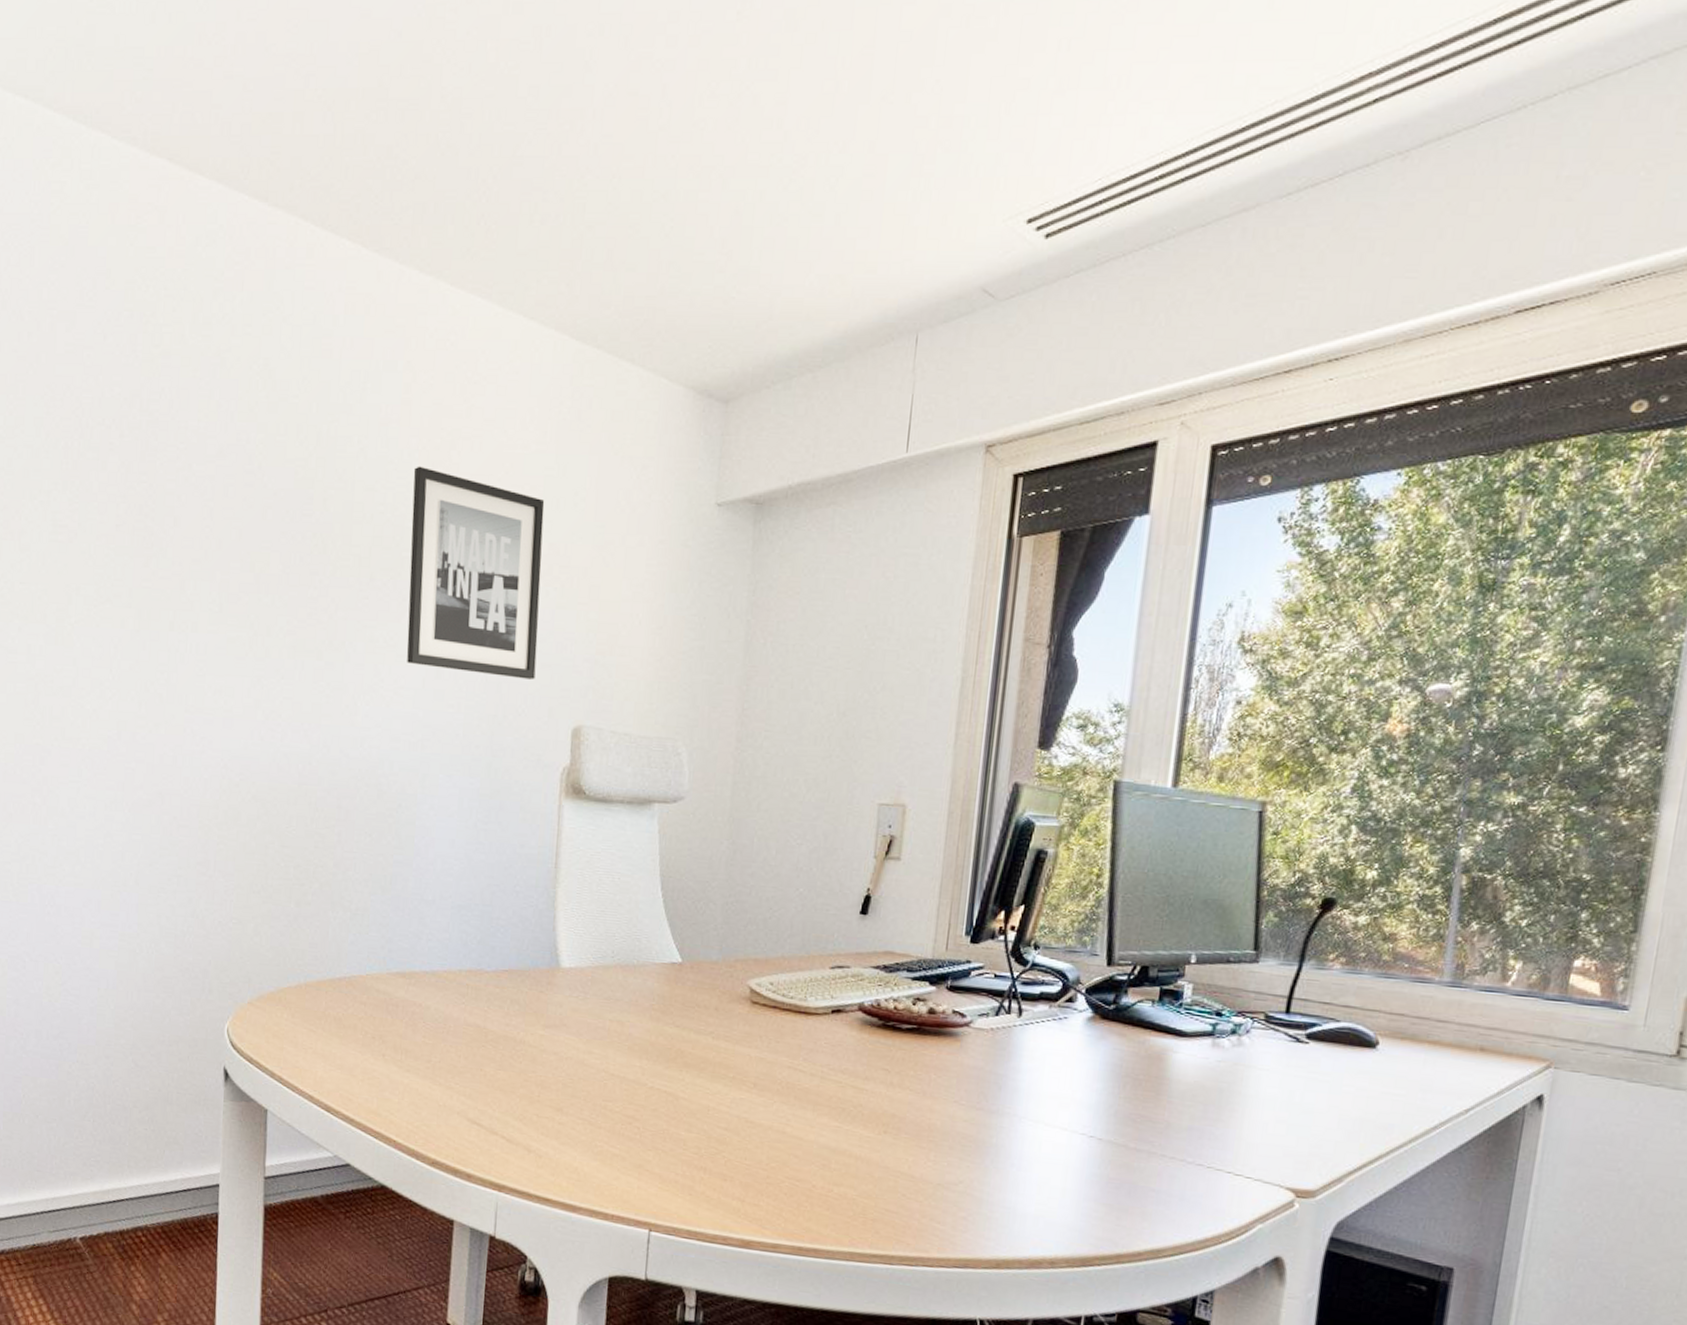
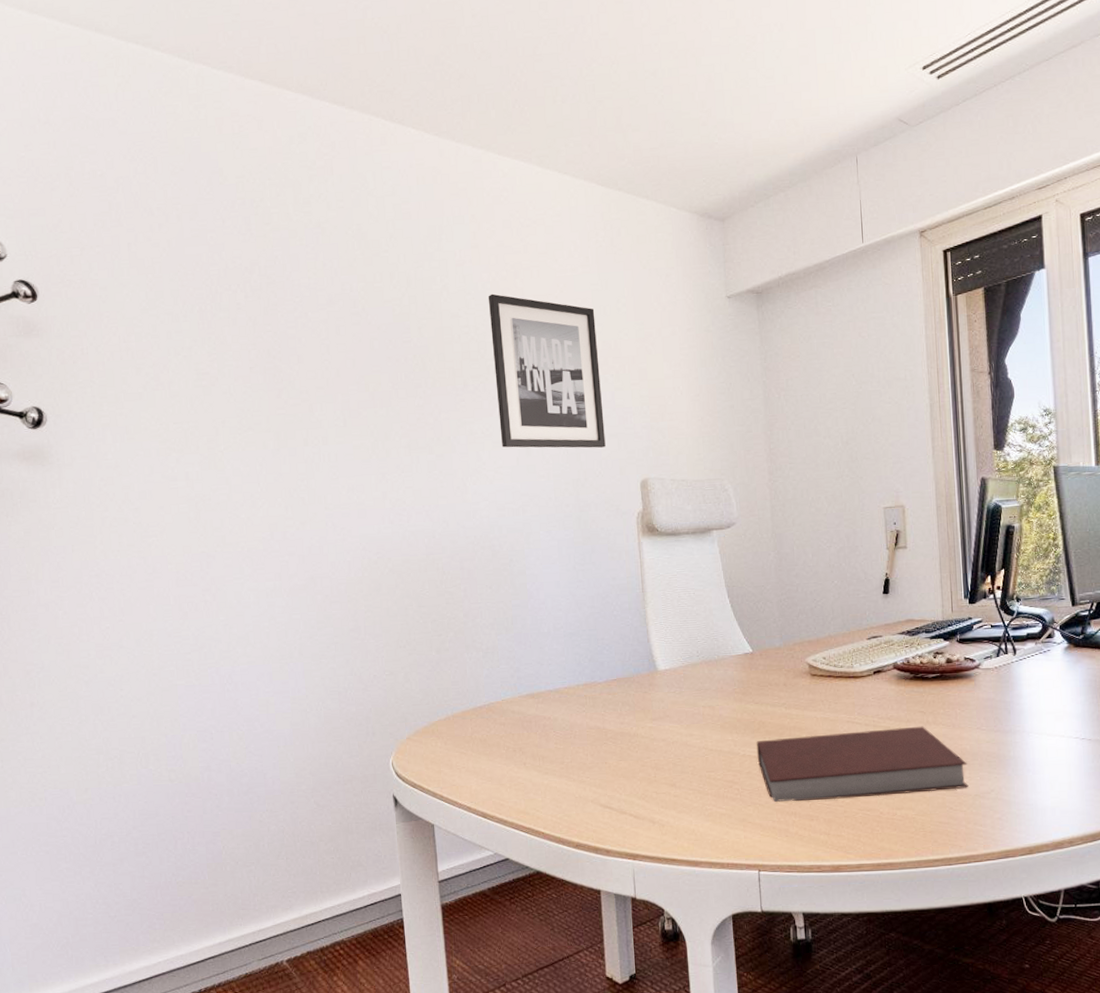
notebook: none [668,1073,934,1174] -> present [756,726,969,802]

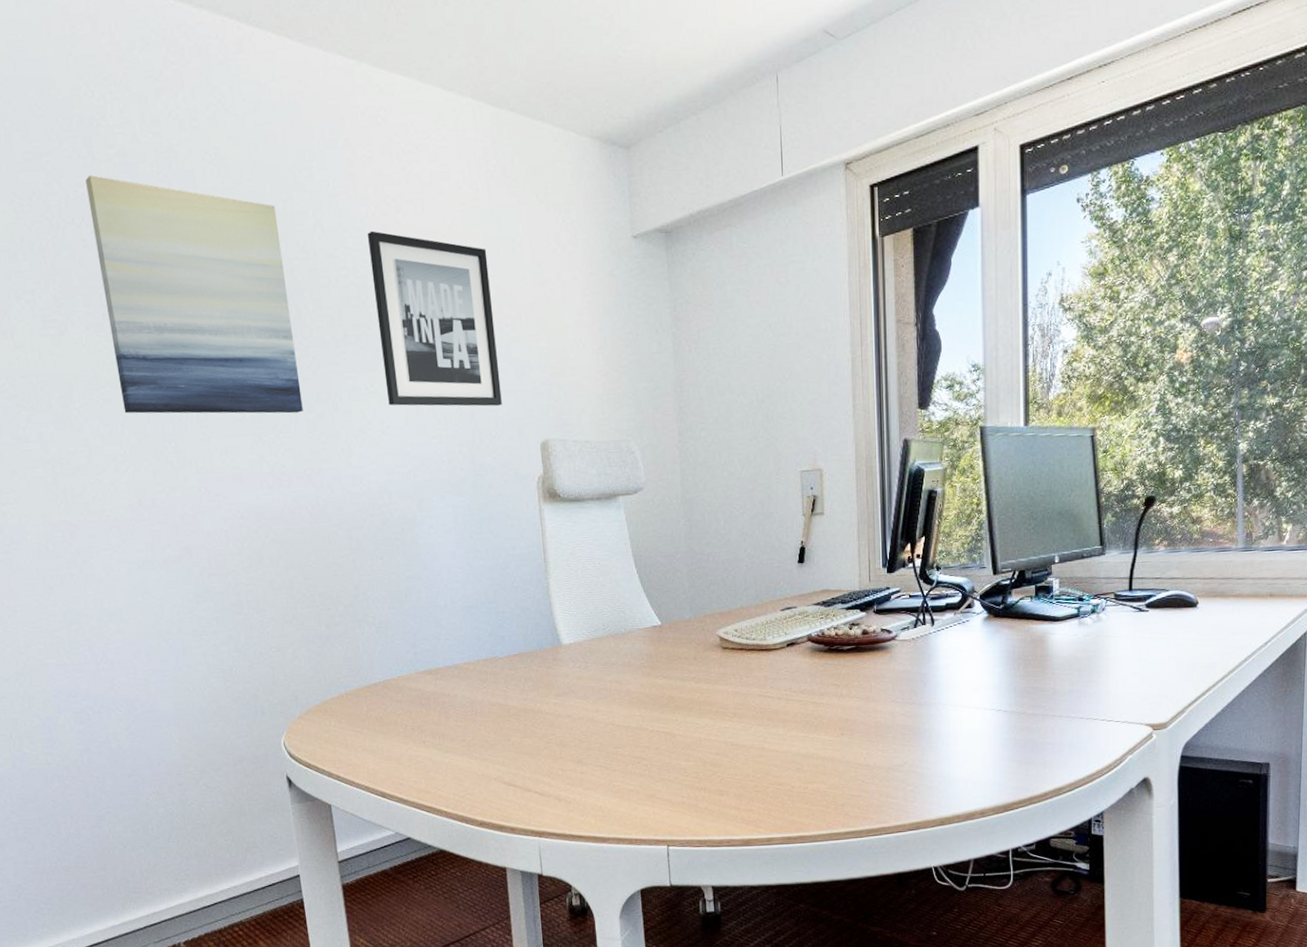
wall art: none [243,248,424,455] -> present [85,175,303,414]
notebook: present [756,726,969,802] -> none [665,699,882,777]

